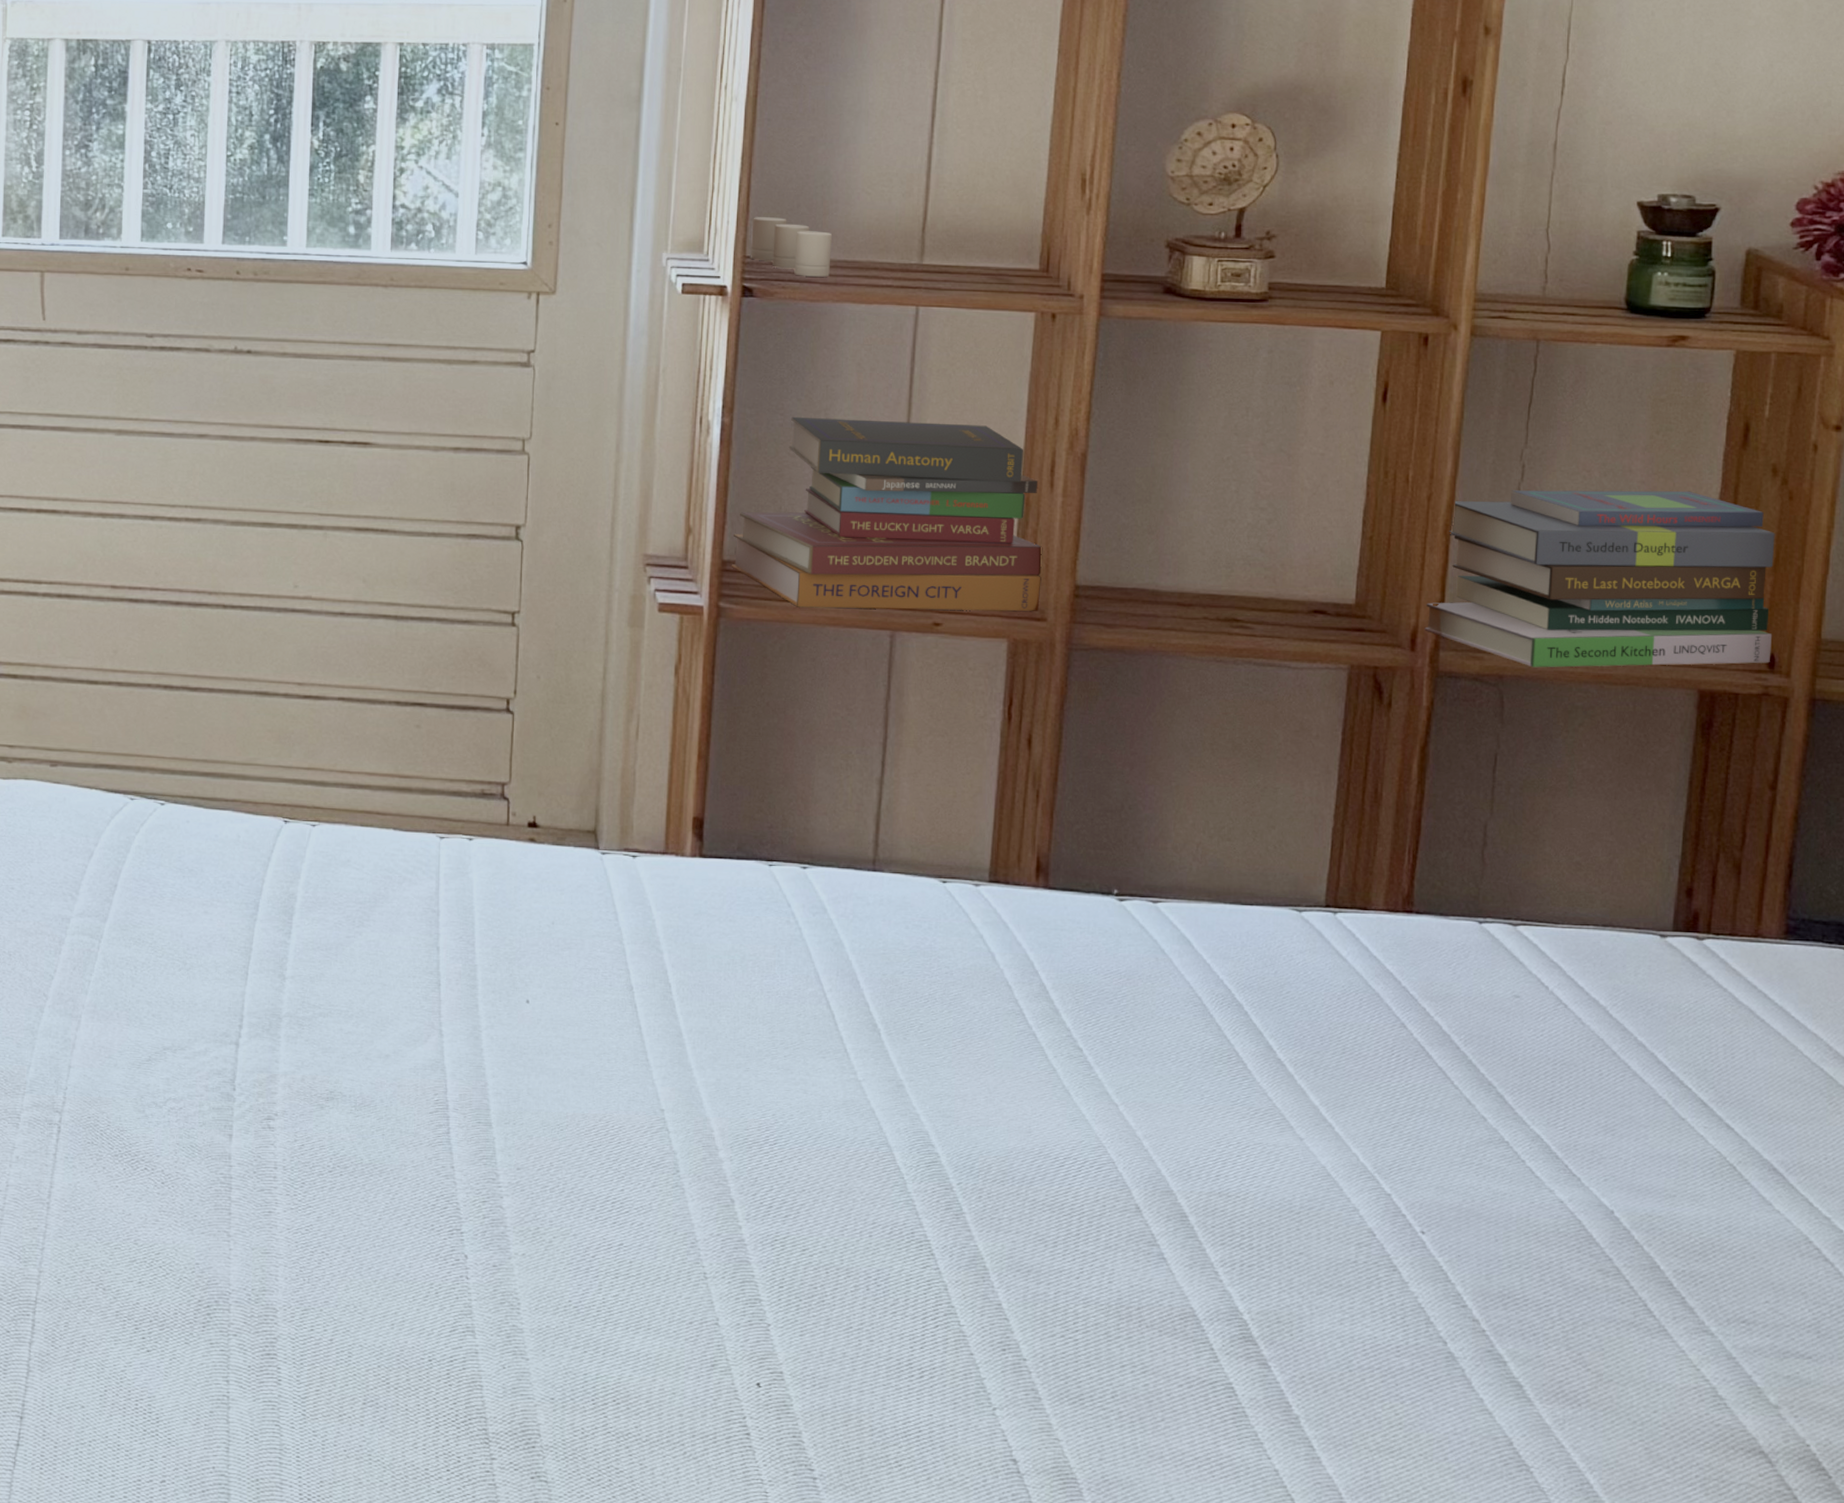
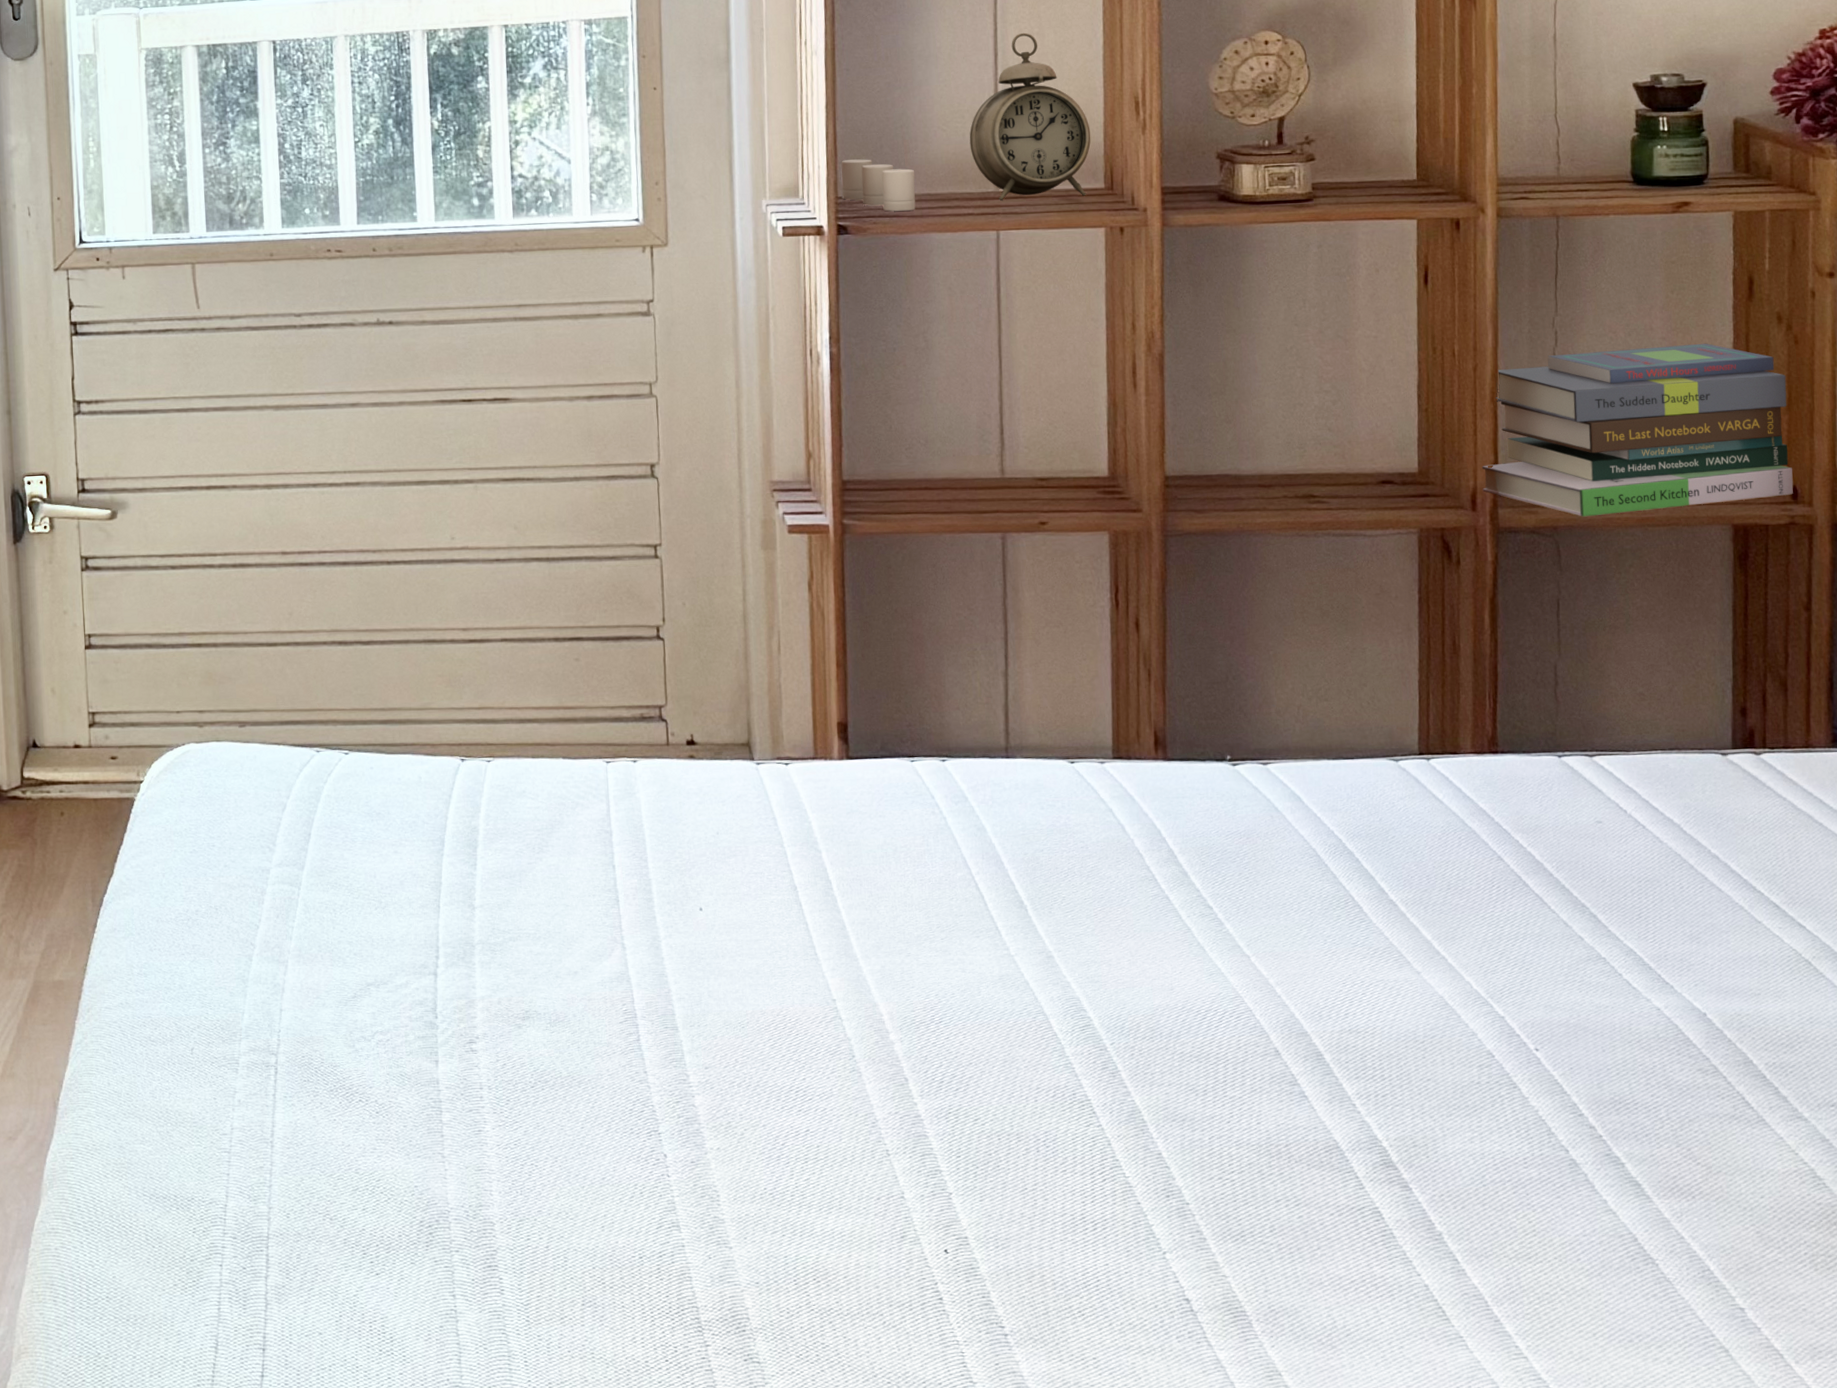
books: present [731,417,1043,611] -> none [850,335,1134,518]
alarm clock: none [895,94,1030,277] -> present [969,32,1091,201]

